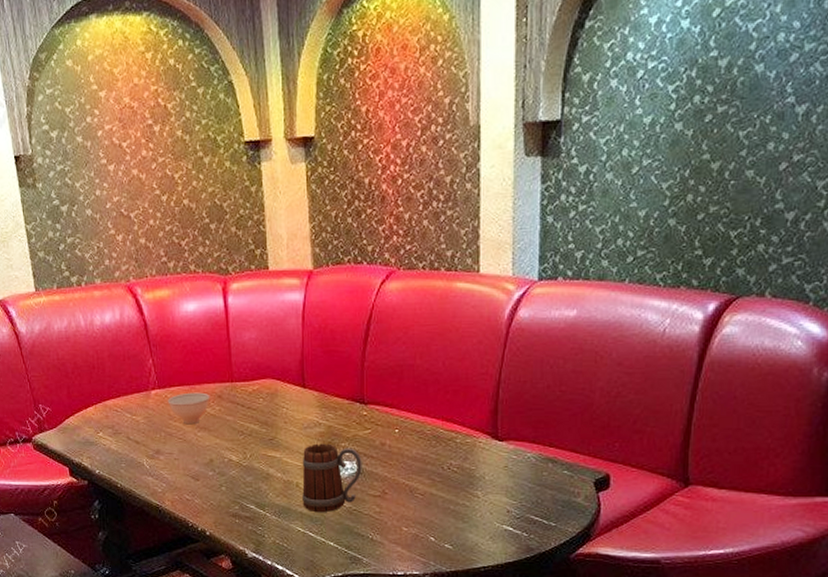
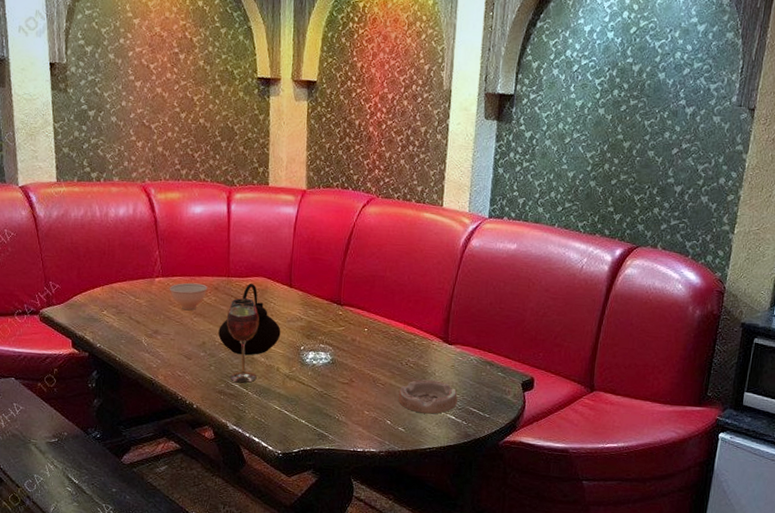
teapot: none [226,388,297,471] -> present [218,284,281,356]
wineglass: none [234,404,274,504] -> present [226,298,259,383]
beer mug: present [302,443,362,512] -> none [281,335,335,394]
ashtray: none [441,485,514,526] -> present [398,379,458,414]

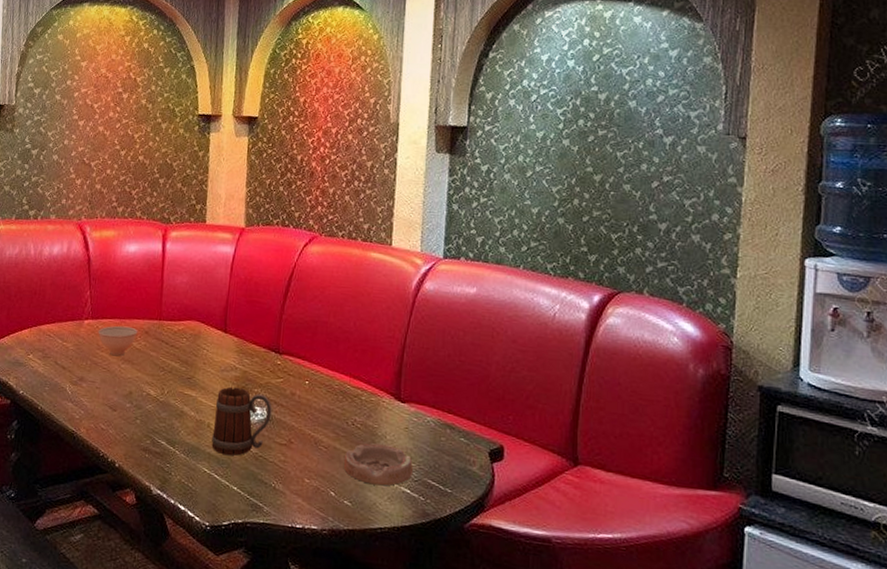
teapot: present [218,284,281,356] -> none [146,328,214,409]
wineglass: present [226,298,259,383] -> none [155,343,191,440]
beer mug: none [281,335,335,394] -> present [211,386,272,456]

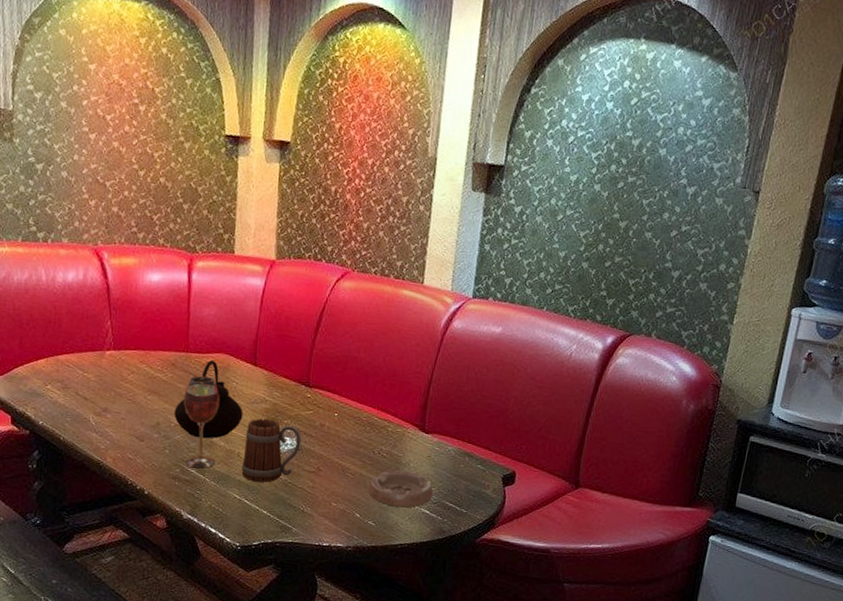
bowl: present [98,325,138,356] -> none [121,357,164,388]
teapot: none [146,328,214,409] -> present [174,360,243,439]
wineglass: none [155,343,191,440] -> present [183,376,220,469]

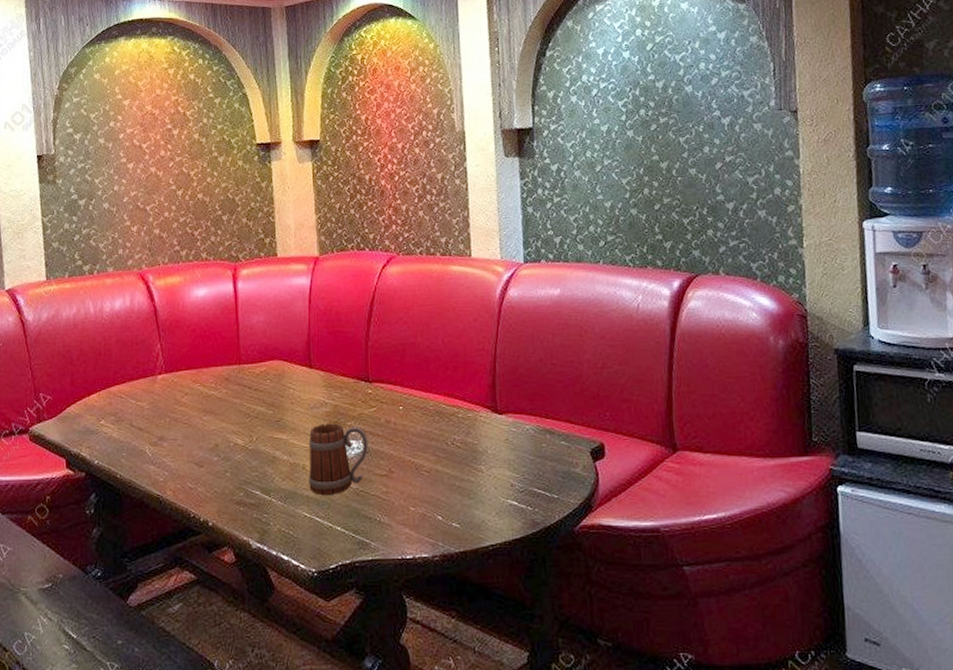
teapot: present [174,360,243,439] -> none [232,369,304,455]
wineglass: present [183,376,220,469] -> none [240,386,280,489]
ashtray: present [369,470,433,508] -> none [447,460,517,502]

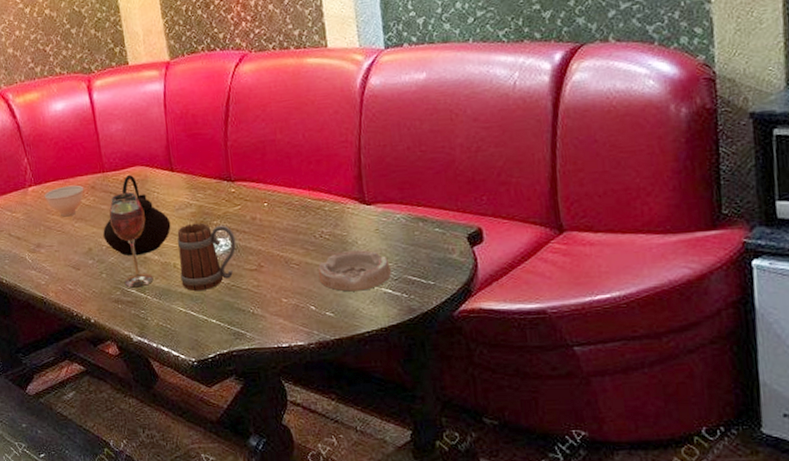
bowl: none [174,375,217,409] -> present [44,185,84,217]
teapot: none [232,369,304,455] -> present [103,175,171,256]
wineglass: none [240,386,280,489] -> present [109,191,154,288]
ashtray: none [447,460,517,502] -> present [318,250,391,292]

